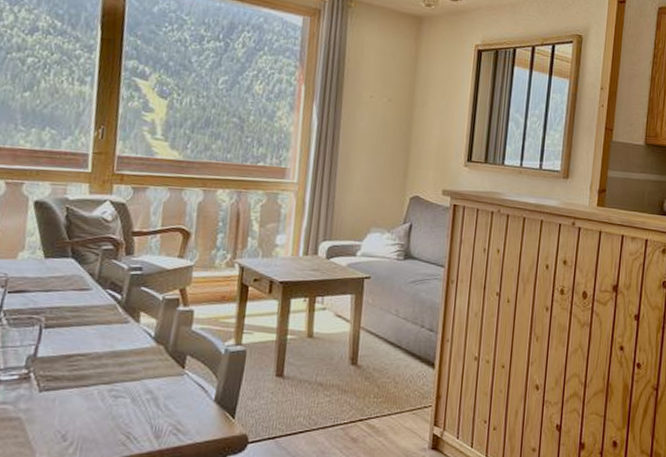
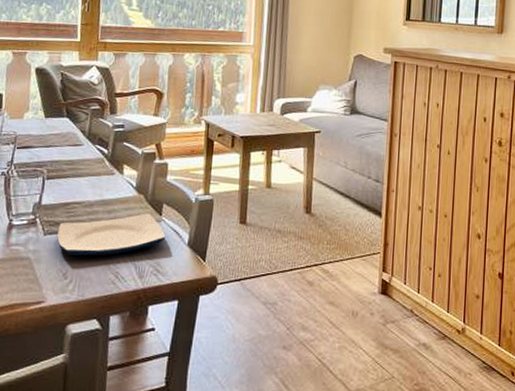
plate: none [55,366,189,415] -> present [57,213,166,256]

